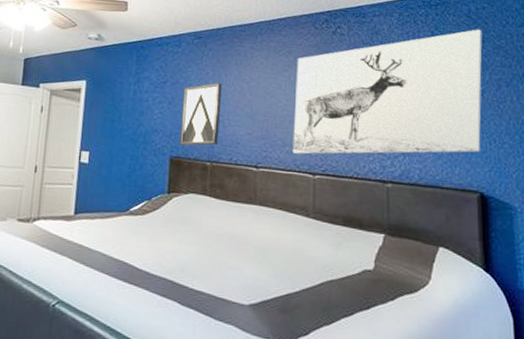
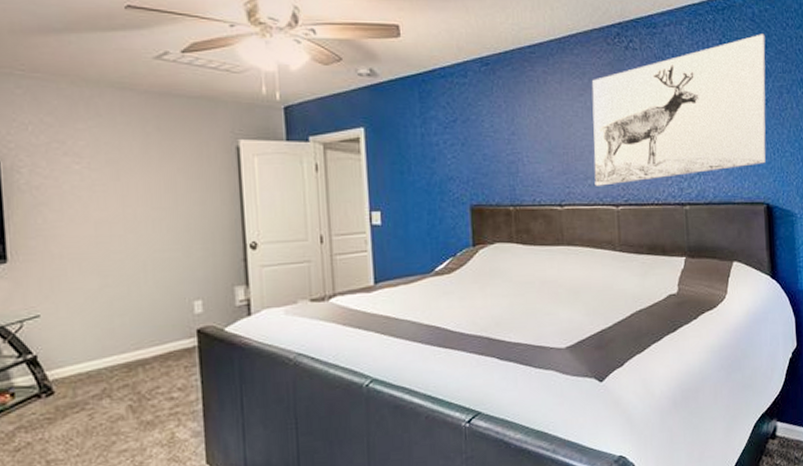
wall art: present [180,83,221,147] -> none [476,116,519,193]

